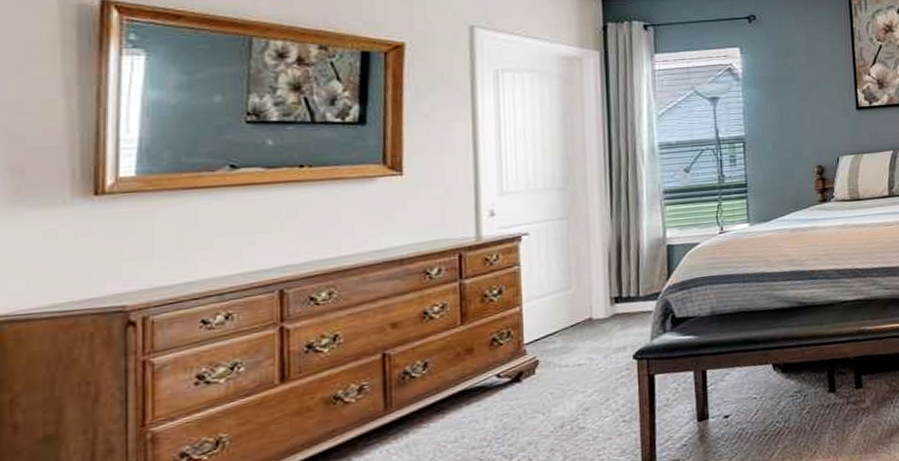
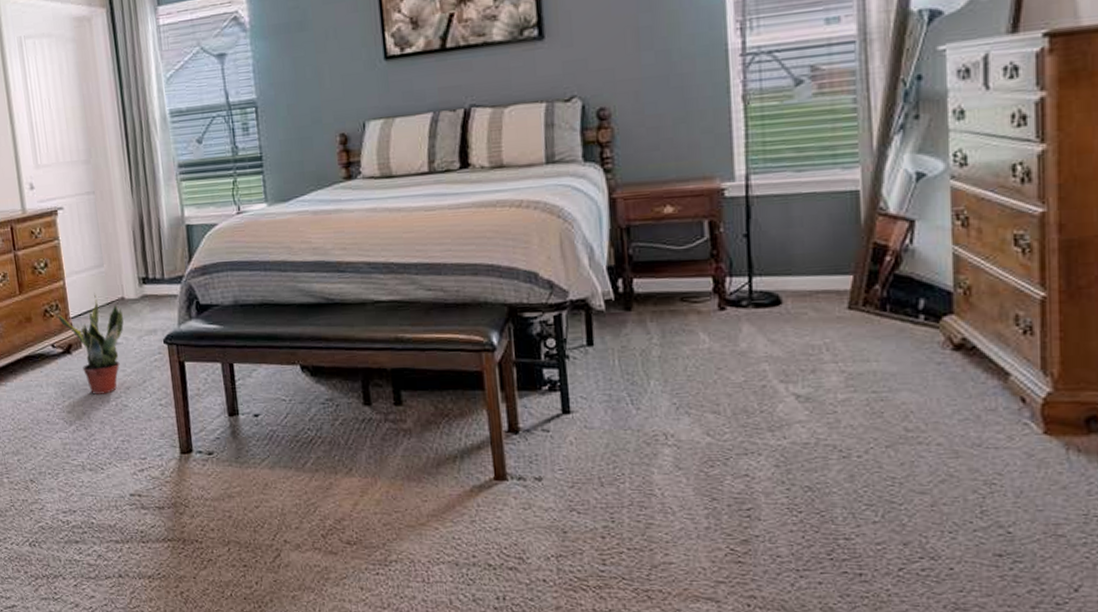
potted plant: none [507,316,589,422] -> present [57,293,124,395]

